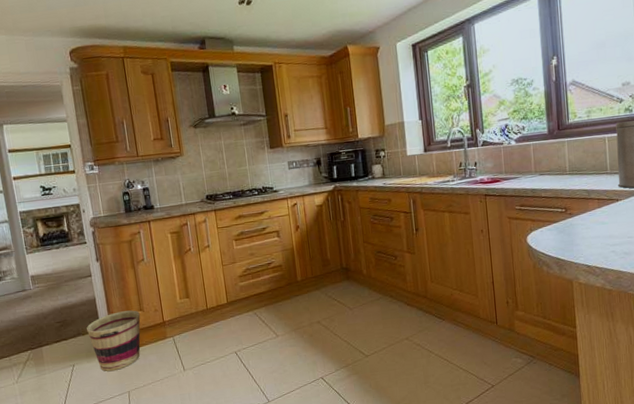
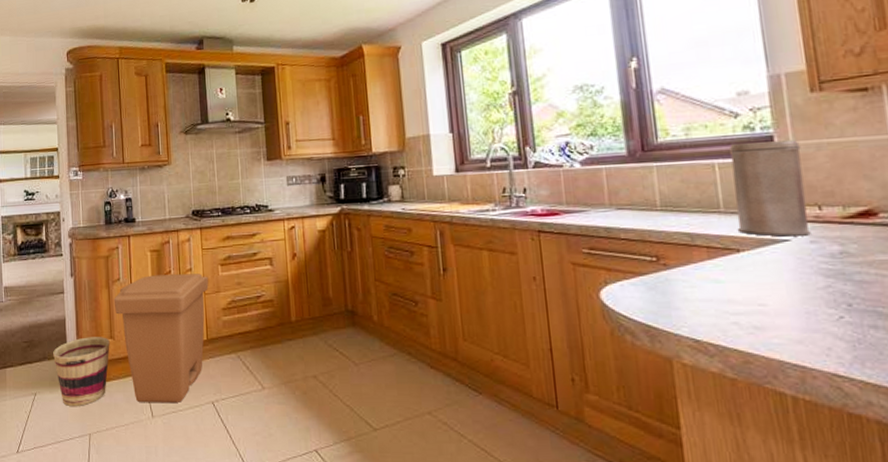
trash can: none [140,249,226,360] -> present [113,273,209,402]

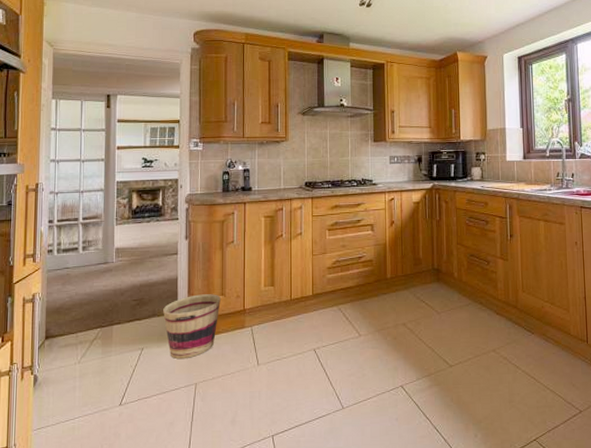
trash can: present [113,273,209,402] -> none [227,237,316,352]

